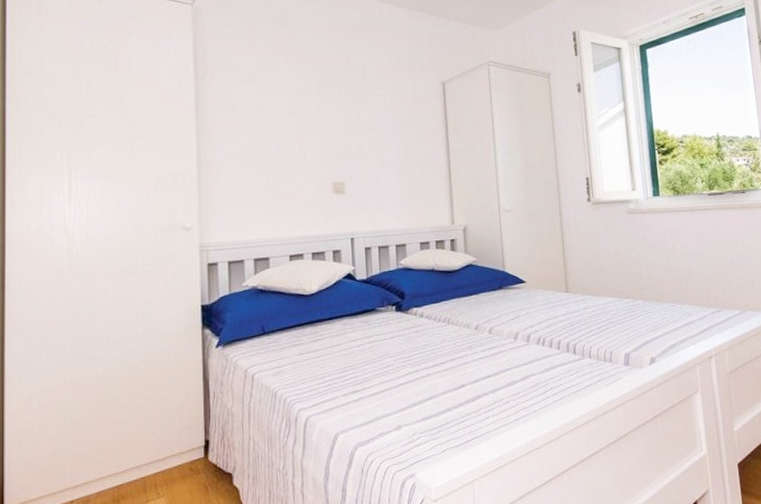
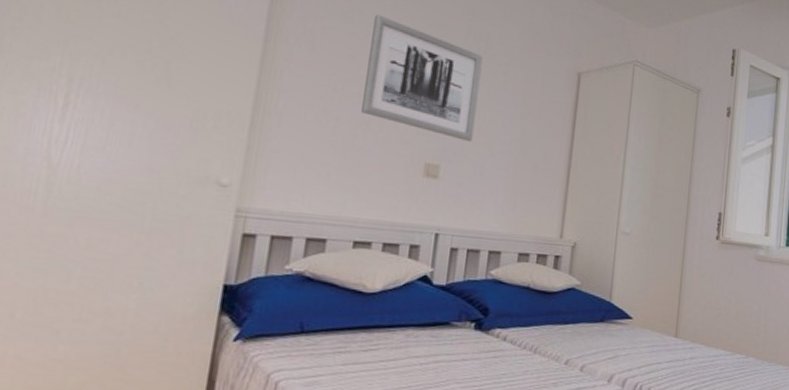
wall art: none [273,71,367,159] -> present [361,14,483,142]

